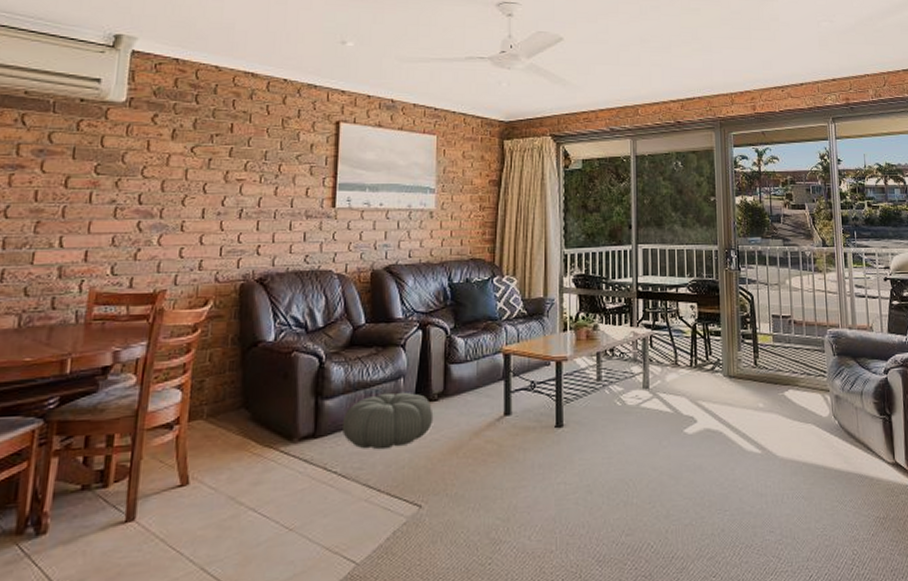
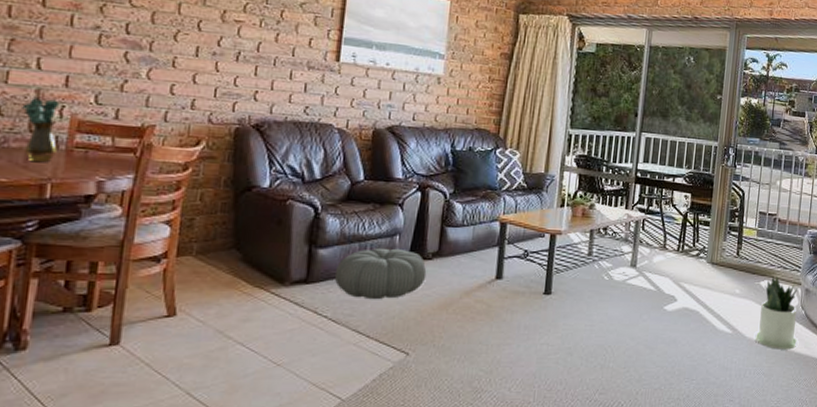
vase: none [45,272,80,339] -> present [22,94,60,163]
planter: none [786,385,836,468] -> present [754,276,799,350]

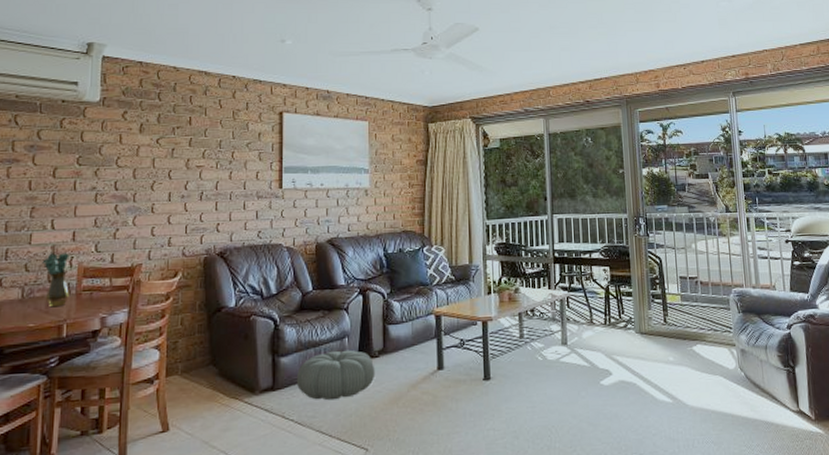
planter: present [754,276,799,350] -> none [695,340,743,416]

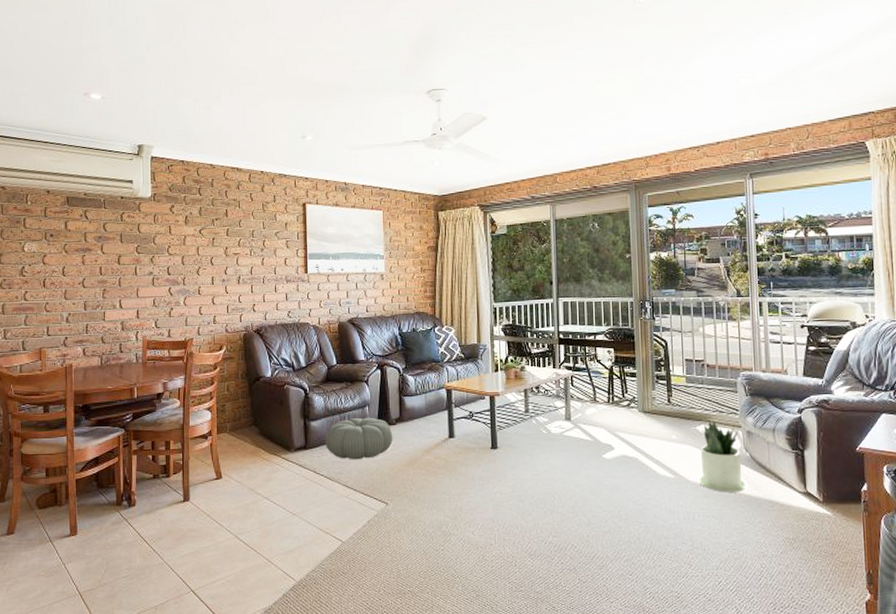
vase: present [42,250,69,308] -> none [114,326,137,373]
planter: none [695,340,743,416] -> present [697,421,747,492]

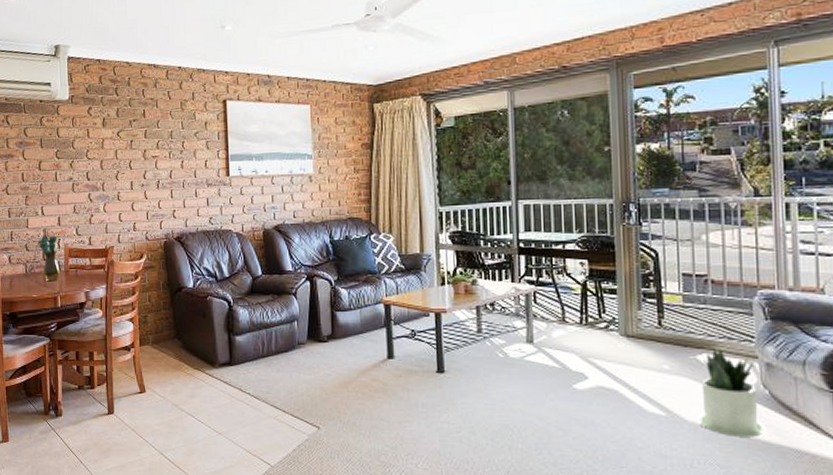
vase: none [114,326,137,373] -> present [38,233,60,282]
pouf: present [324,417,393,460] -> none [250,333,325,379]

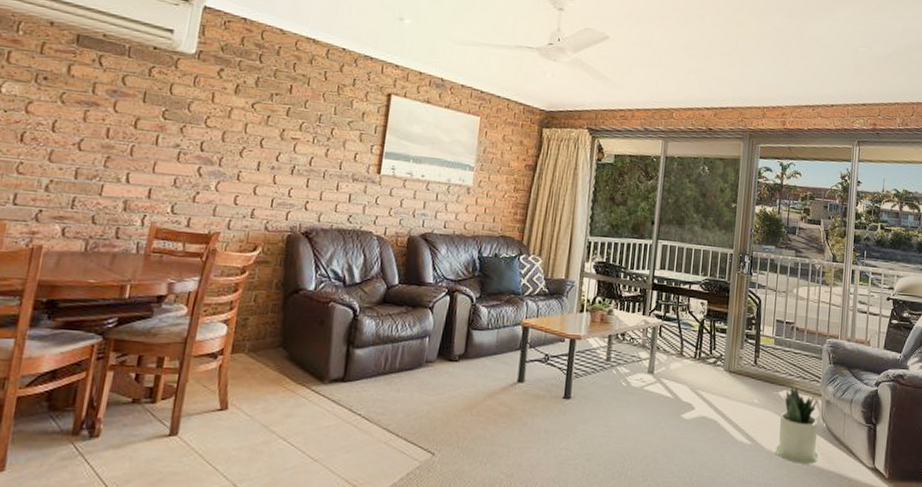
vase: present [38,233,60,282] -> none [111,205,143,266]

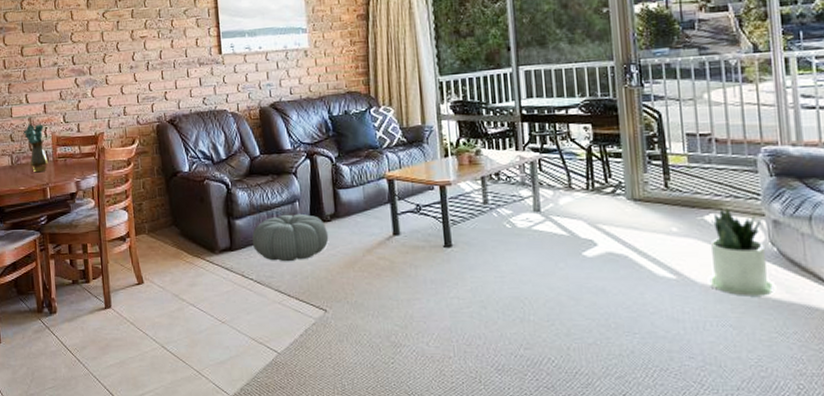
vase: none [111,205,143,266] -> present [23,122,48,173]
pouf: none [368,349,453,400] -> present [251,213,329,262]

